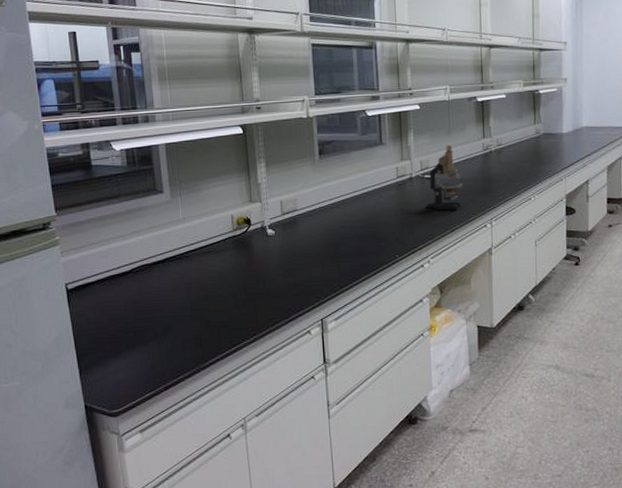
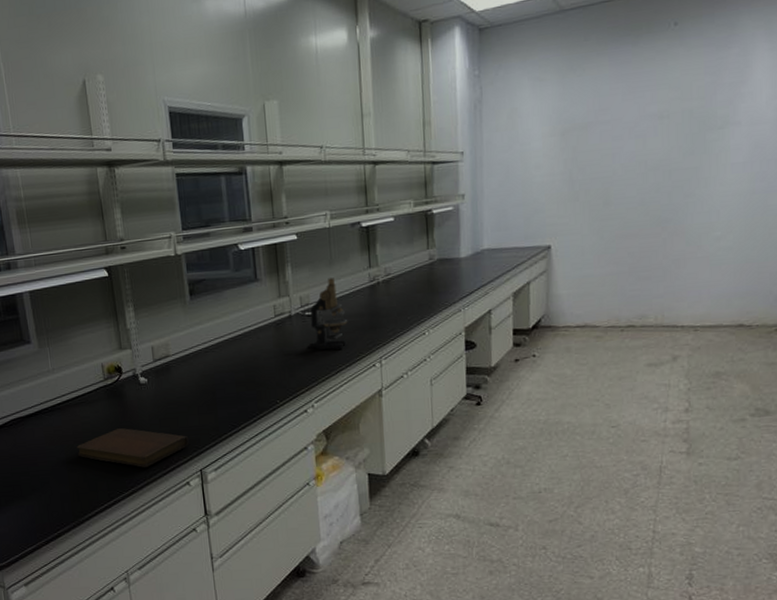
notebook: none [202,277,312,316] -> present [76,428,189,468]

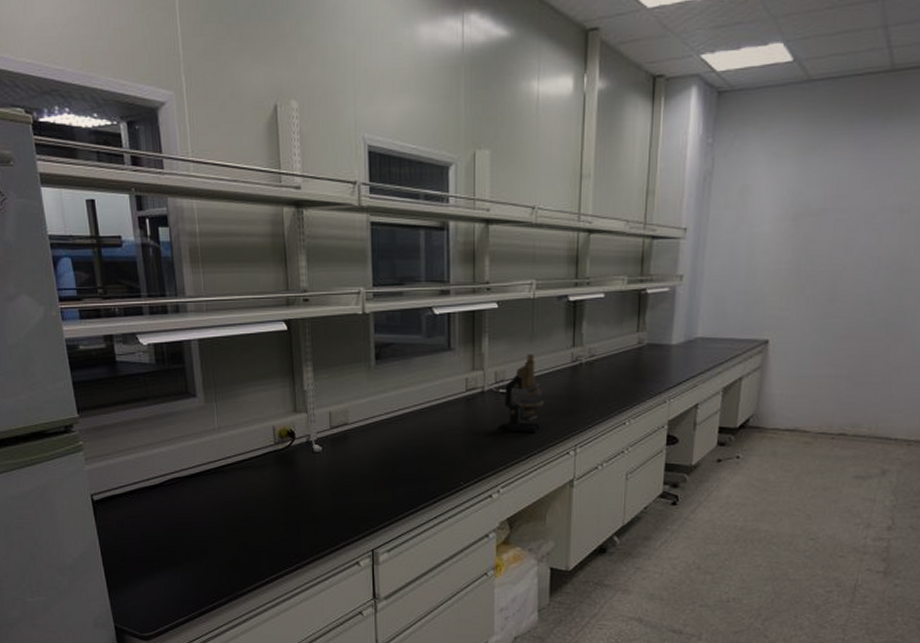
notebook: present [76,428,189,468] -> none [239,498,362,542]

